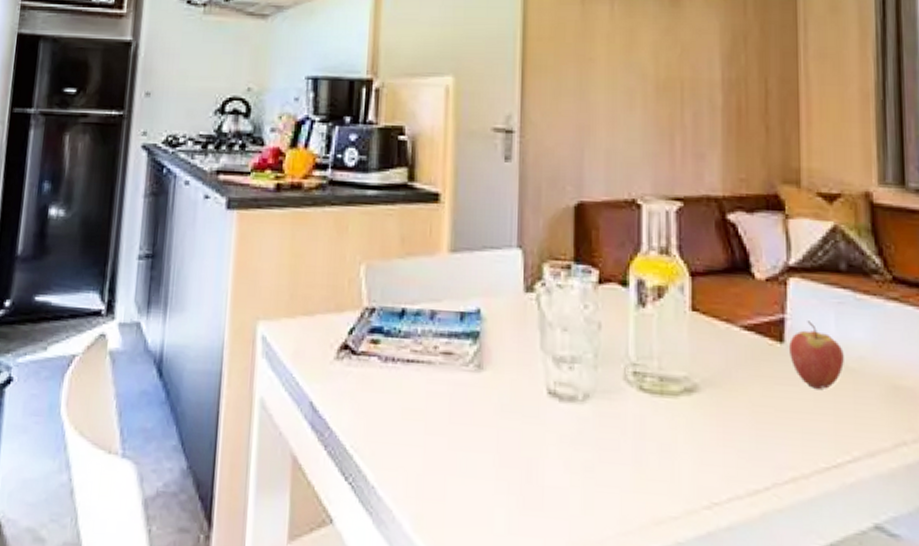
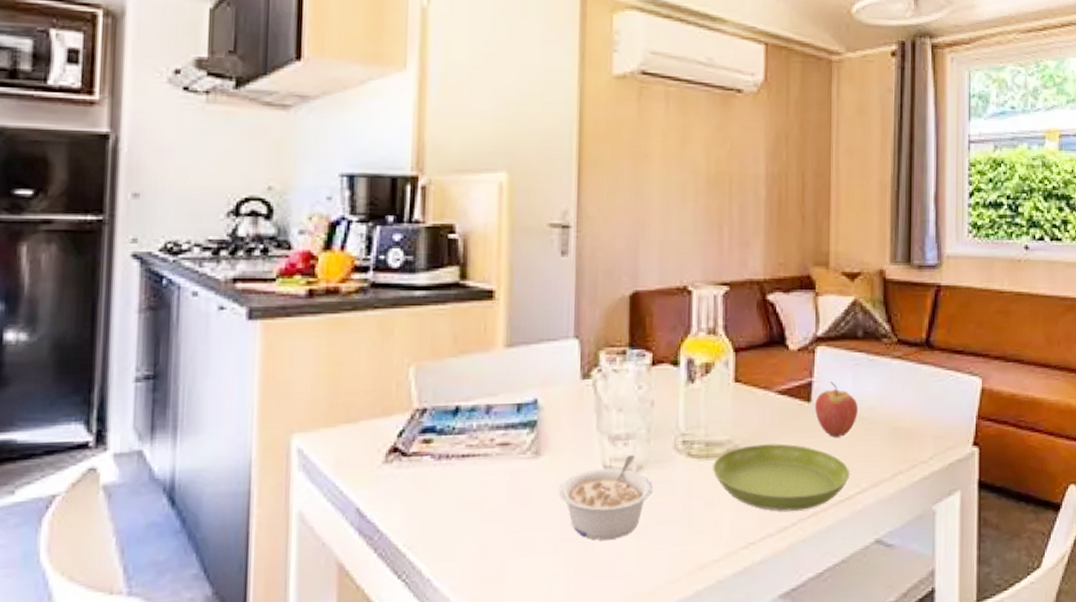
legume: none [500,380,602,474] -> present [558,454,654,540]
saucer: none [668,386,838,473] -> present [713,443,850,511]

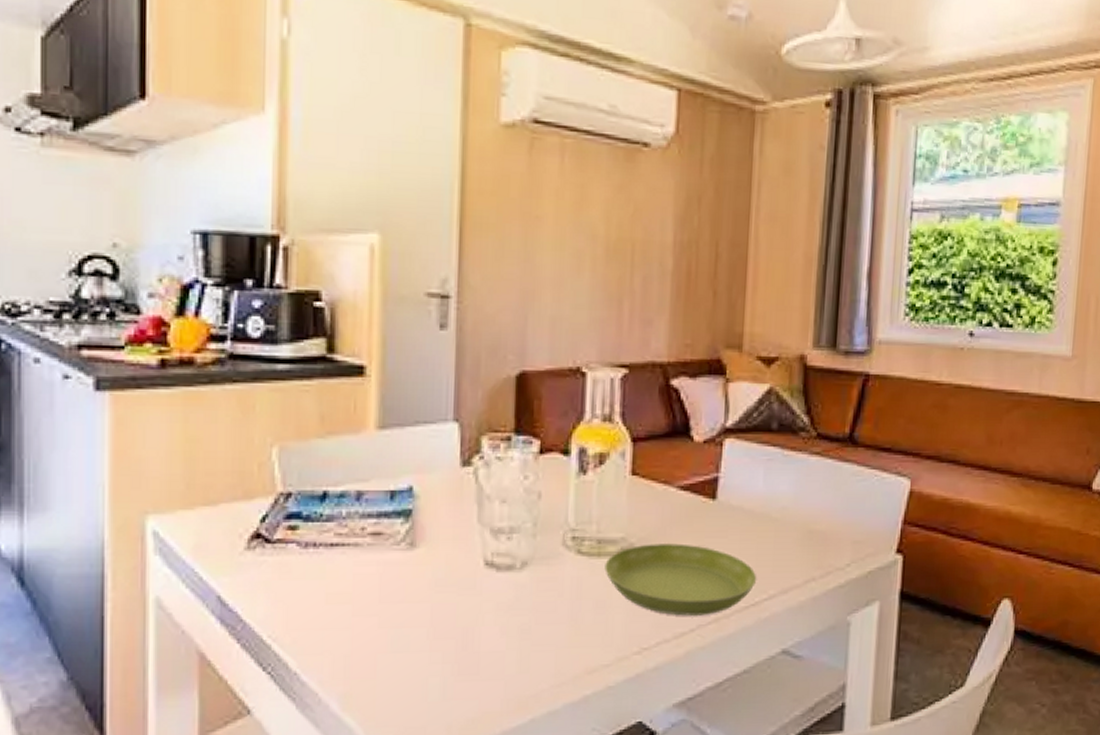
legume: present [558,454,654,540] -> none [434,549,539,639]
fruit: present [815,381,858,437] -> none [720,478,769,538]

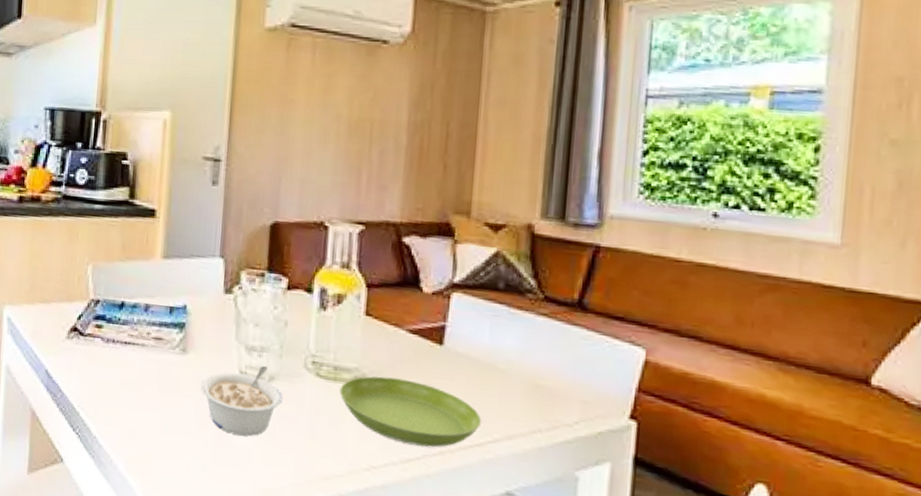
legume: none [434,549,539,639] -> present [200,365,284,437]

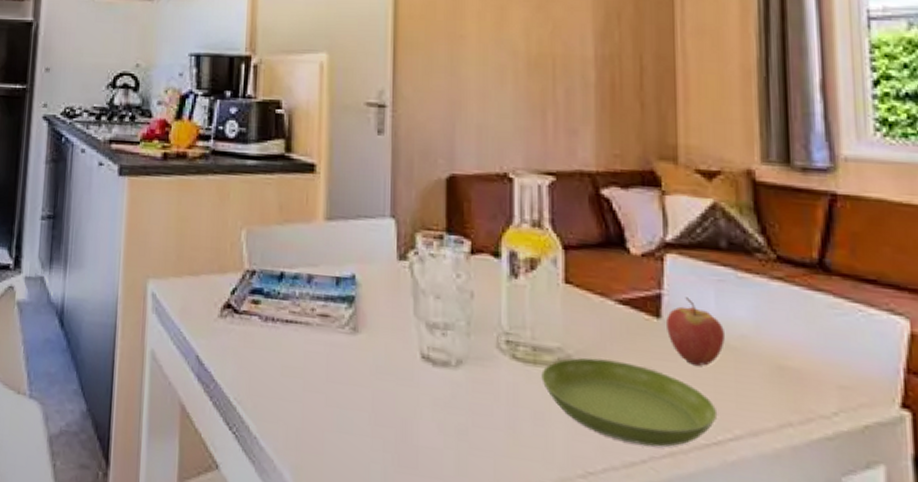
legume: present [200,365,284,437] -> none [375,346,475,435]
fruit: none [447,328,495,384] -> present [667,297,725,366]

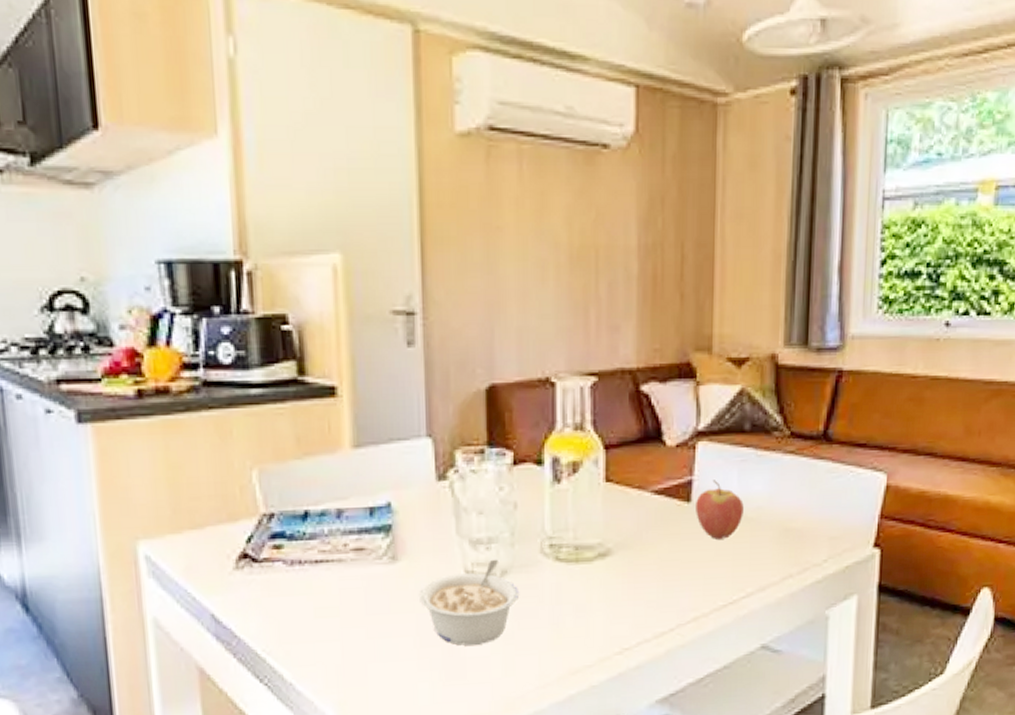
legume: none [375,346,475,435] -> present [418,559,520,646]
saucer: present [541,357,718,447] -> none [583,546,735,617]

